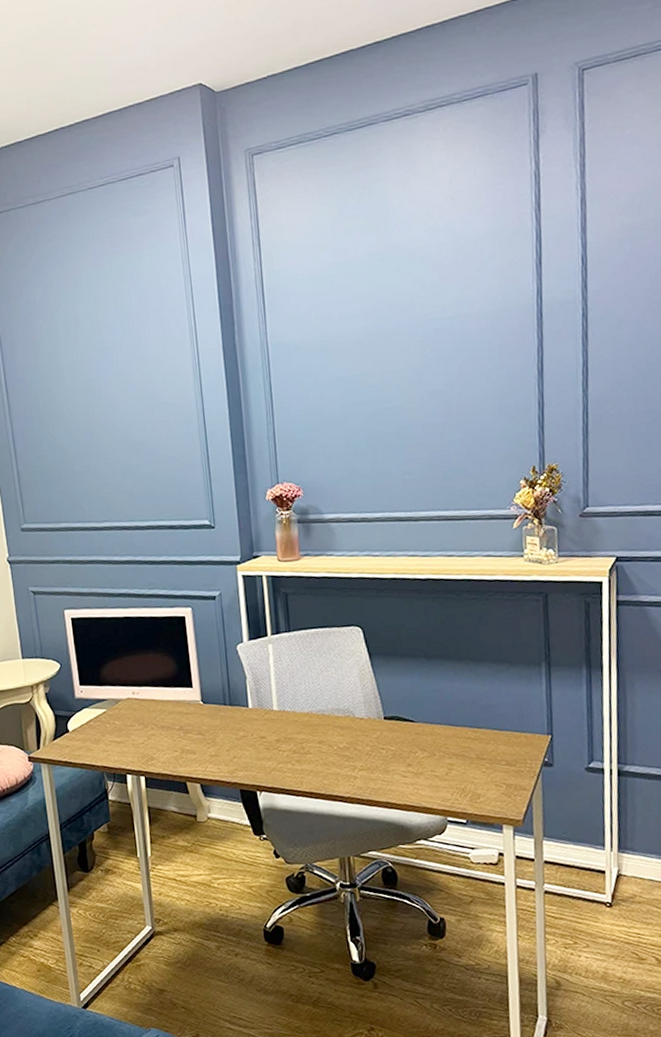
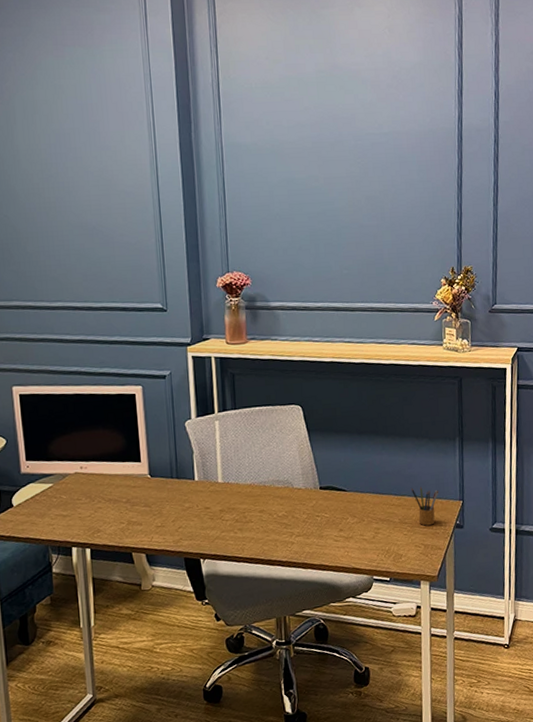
pencil box: none [490,718,523,763] -> present [412,486,439,526]

